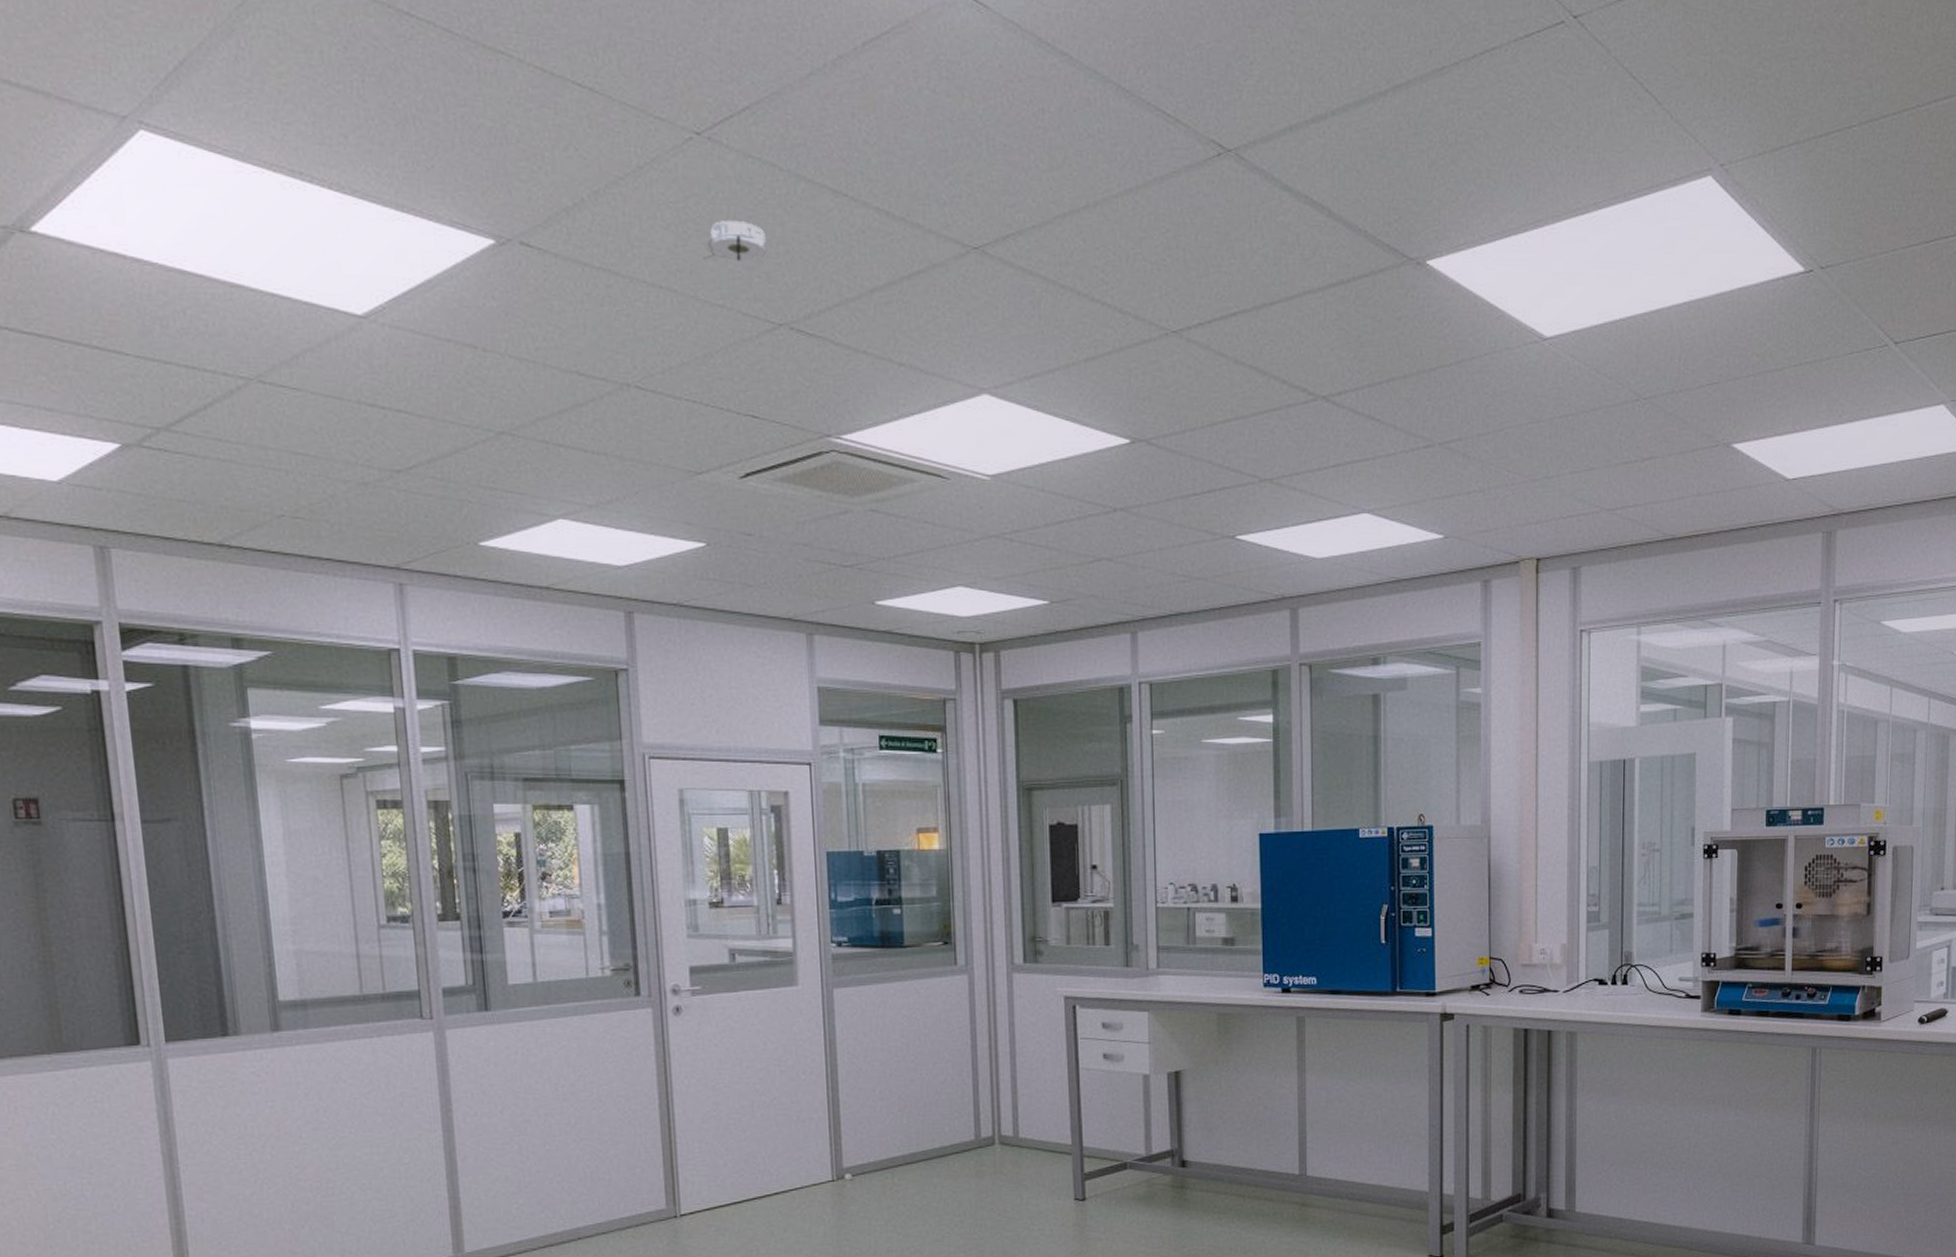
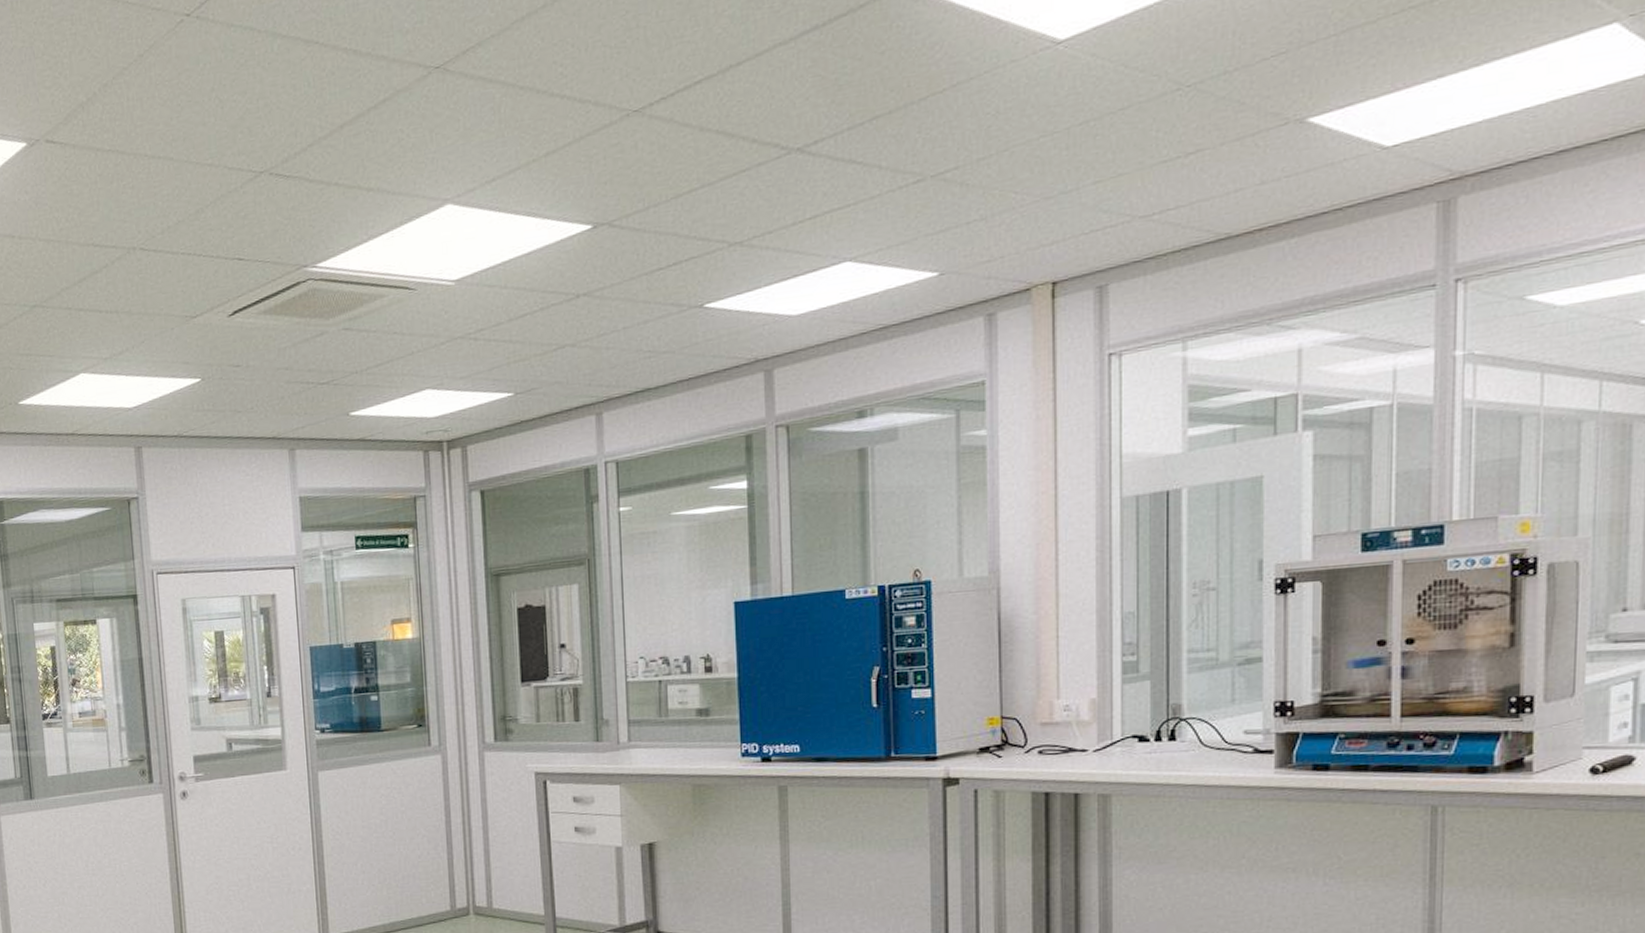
smoke detector: present [703,220,771,262] -> none [194,85,252,127]

